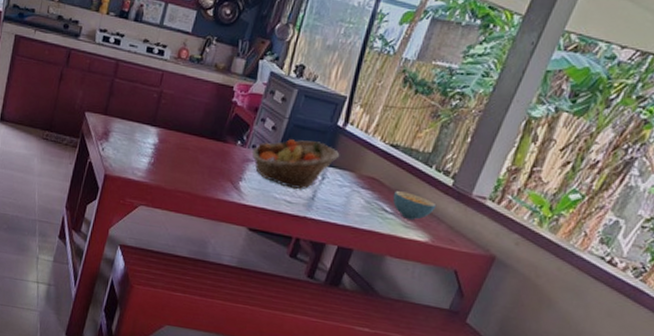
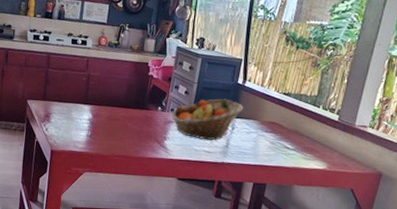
cereal bowl: present [392,191,437,220] -> none [291,130,328,152]

